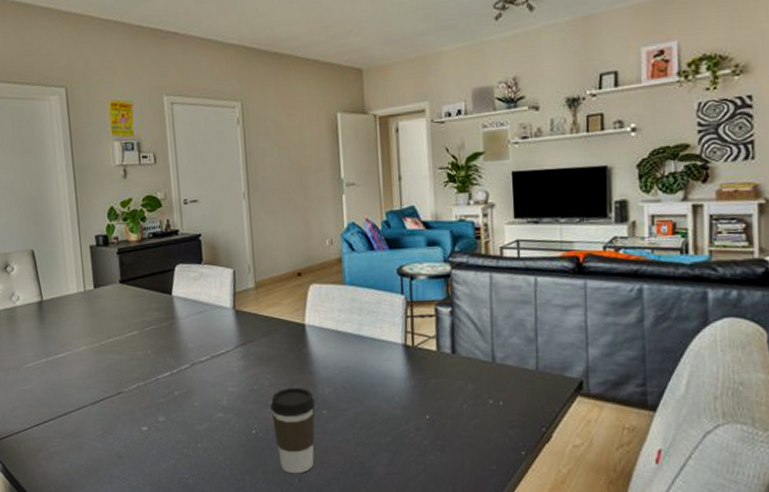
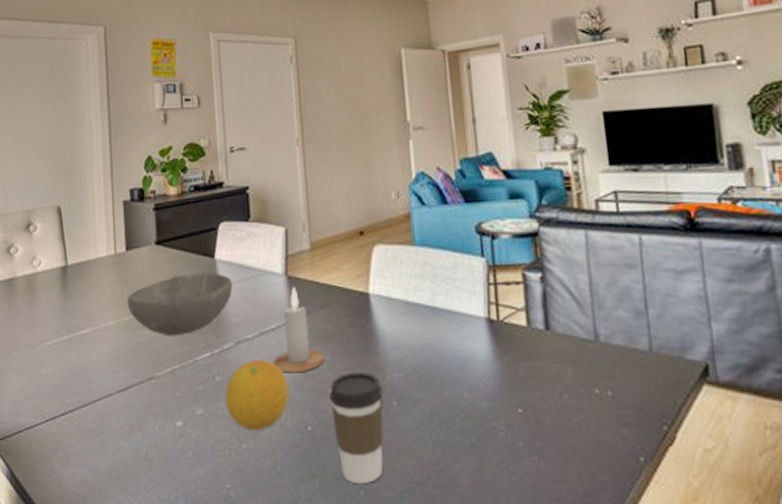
bowl: none [96,307,188,359] -> present [127,273,232,336]
fruit: none [183,378,237,434] -> present [225,360,289,431]
candle: none [223,319,267,389] -> present [273,287,325,373]

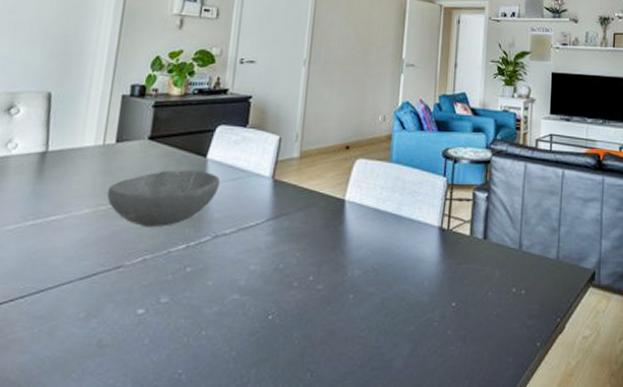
fruit: present [225,360,289,431] -> none [192,253,257,319]
candle: present [273,287,325,373] -> none [246,190,296,267]
coffee cup: present [329,372,384,485] -> none [293,268,343,368]

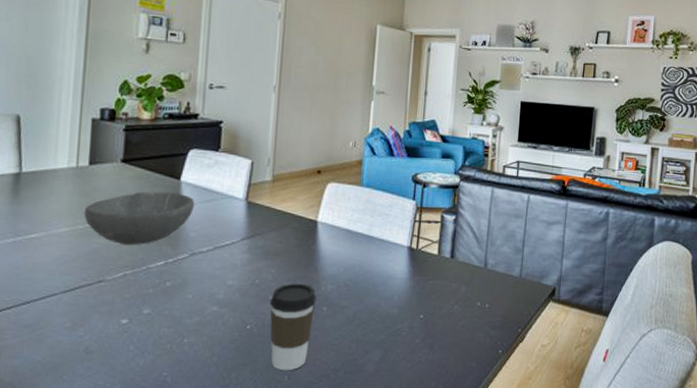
coffee cup: none [293,268,343,368] -> present [270,283,317,371]

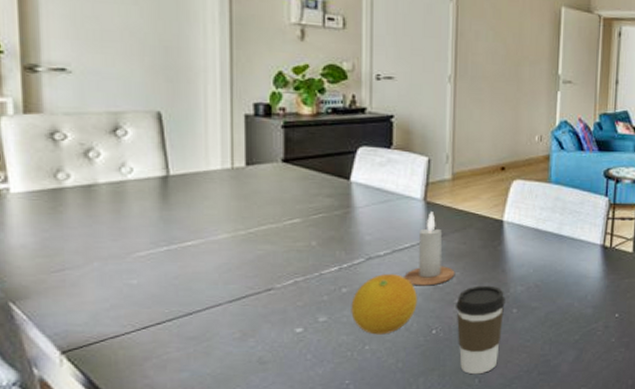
bowl: present [83,192,194,246] -> none [244,193,367,251]
fruit: none [173,270,235,328] -> present [351,274,417,335]
candle: none [223,211,271,282] -> present [404,212,455,286]

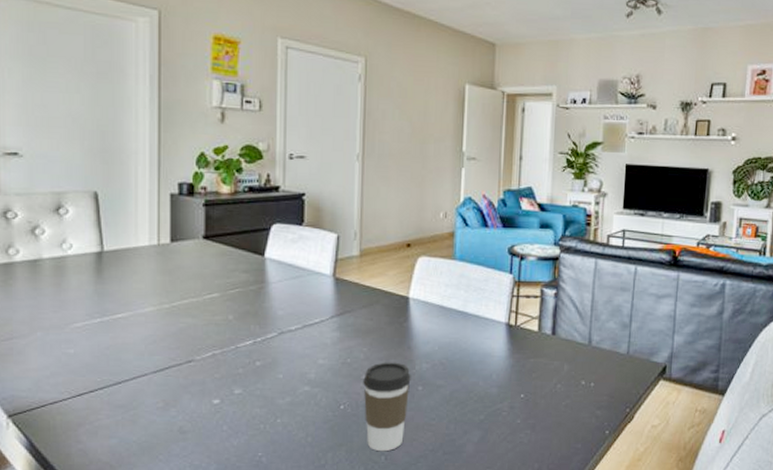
fruit: present [351,274,417,335] -> none [264,349,326,409]
candle: present [404,212,455,286] -> none [314,288,363,361]

